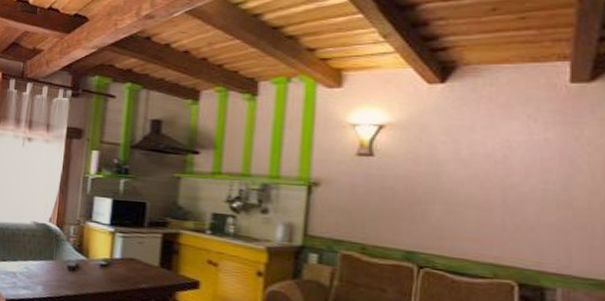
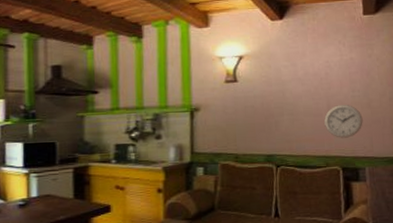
wall clock: none [496,199,558,245] -> present [324,105,363,138]

